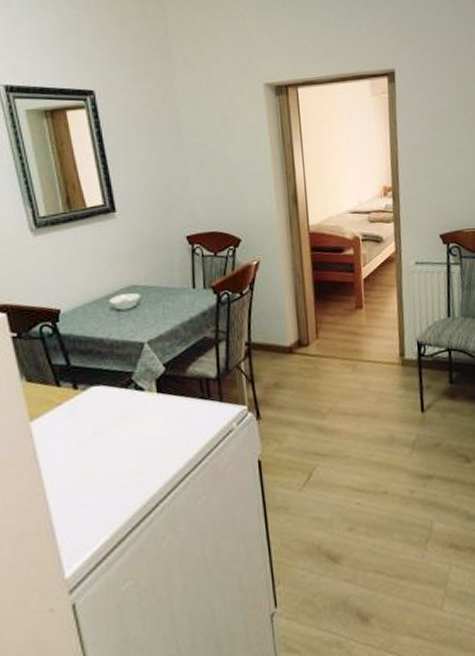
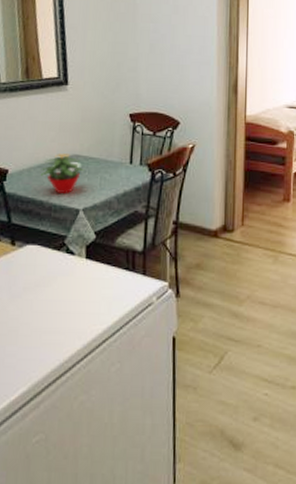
potted flower: none [96,285,145,328] -> present [40,153,85,193]

